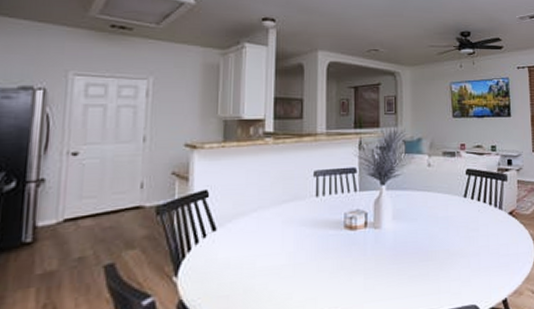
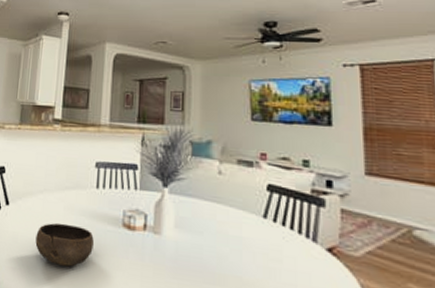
bowl: none [251,237,316,280] -> present [35,222,94,267]

